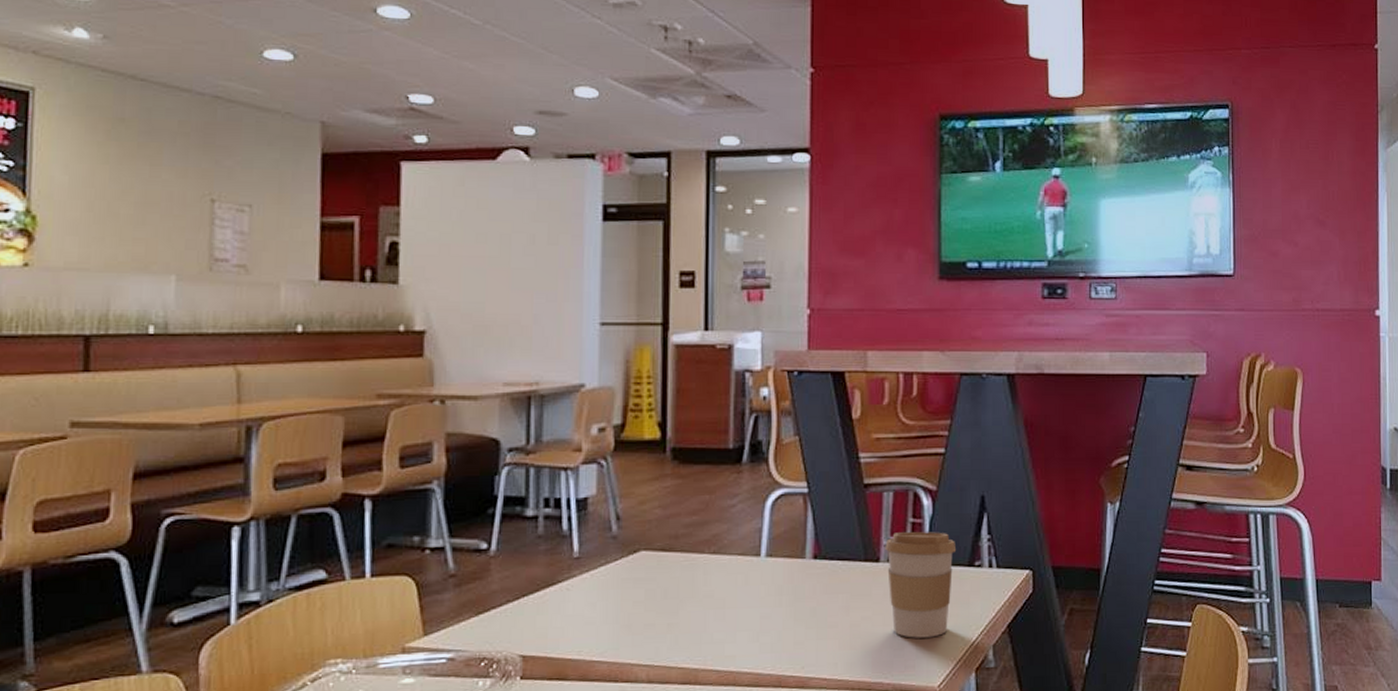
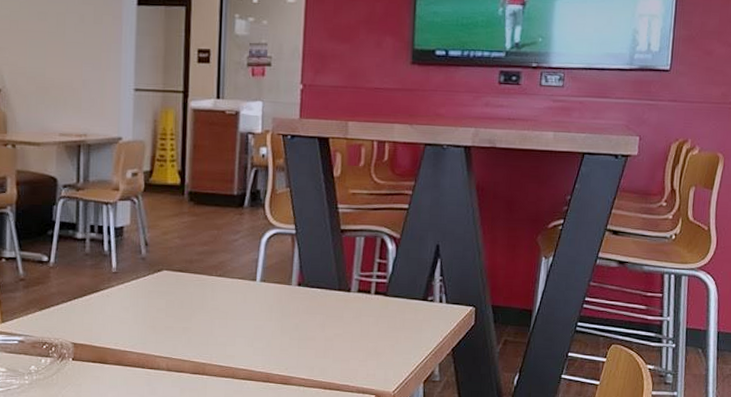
coffee cup: present [885,532,957,638] -> none [355,270,414,354]

